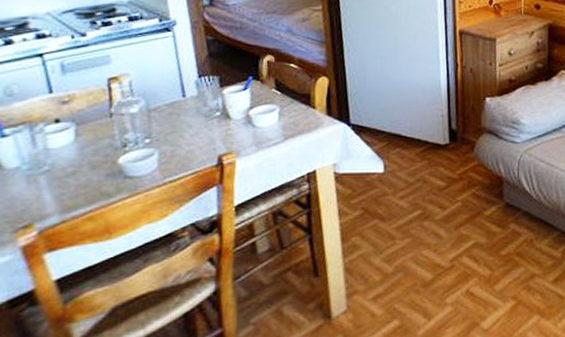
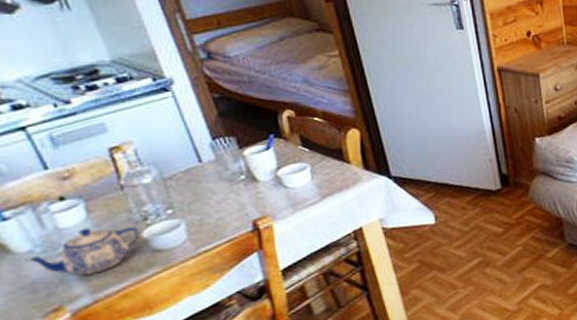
teapot: none [11,150,116,195] -> present [25,226,139,275]

